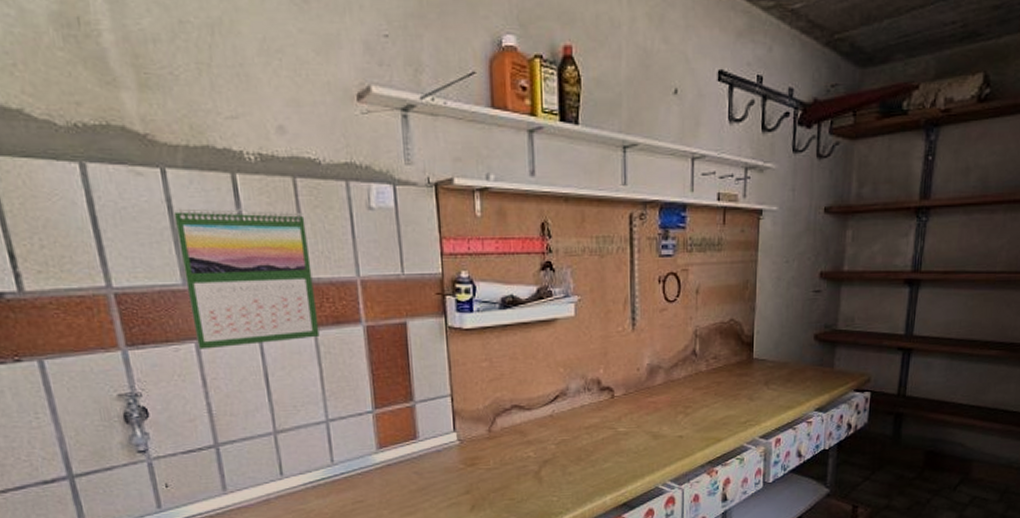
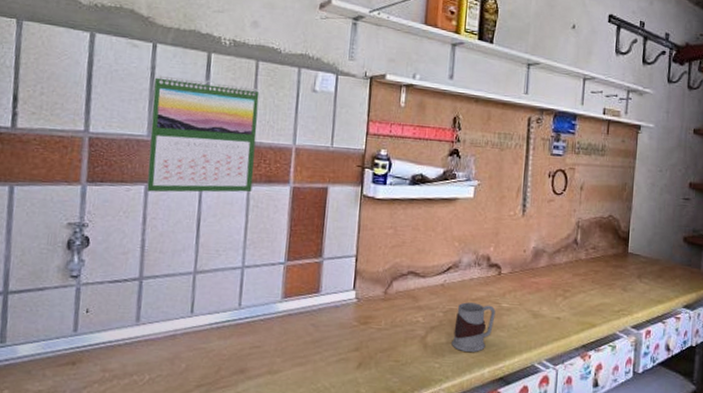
mug: none [568,430,612,483] -> present [452,302,496,353]

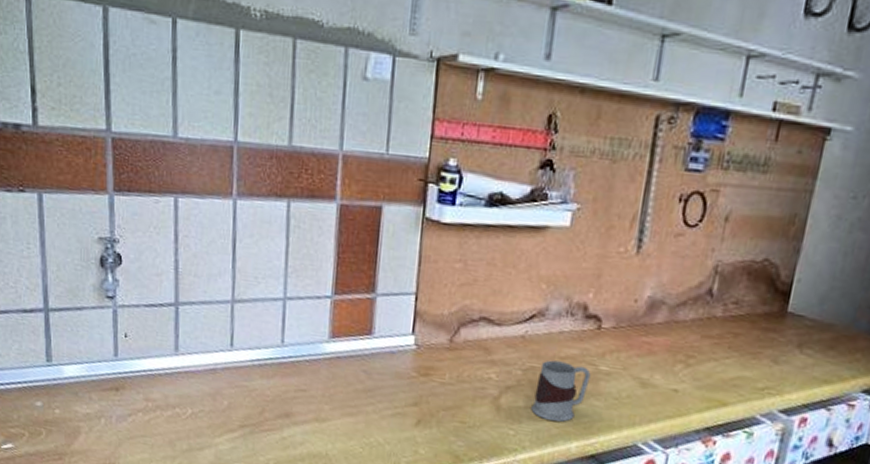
calendar: present [146,75,260,193] -> none [176,59,299,210]

